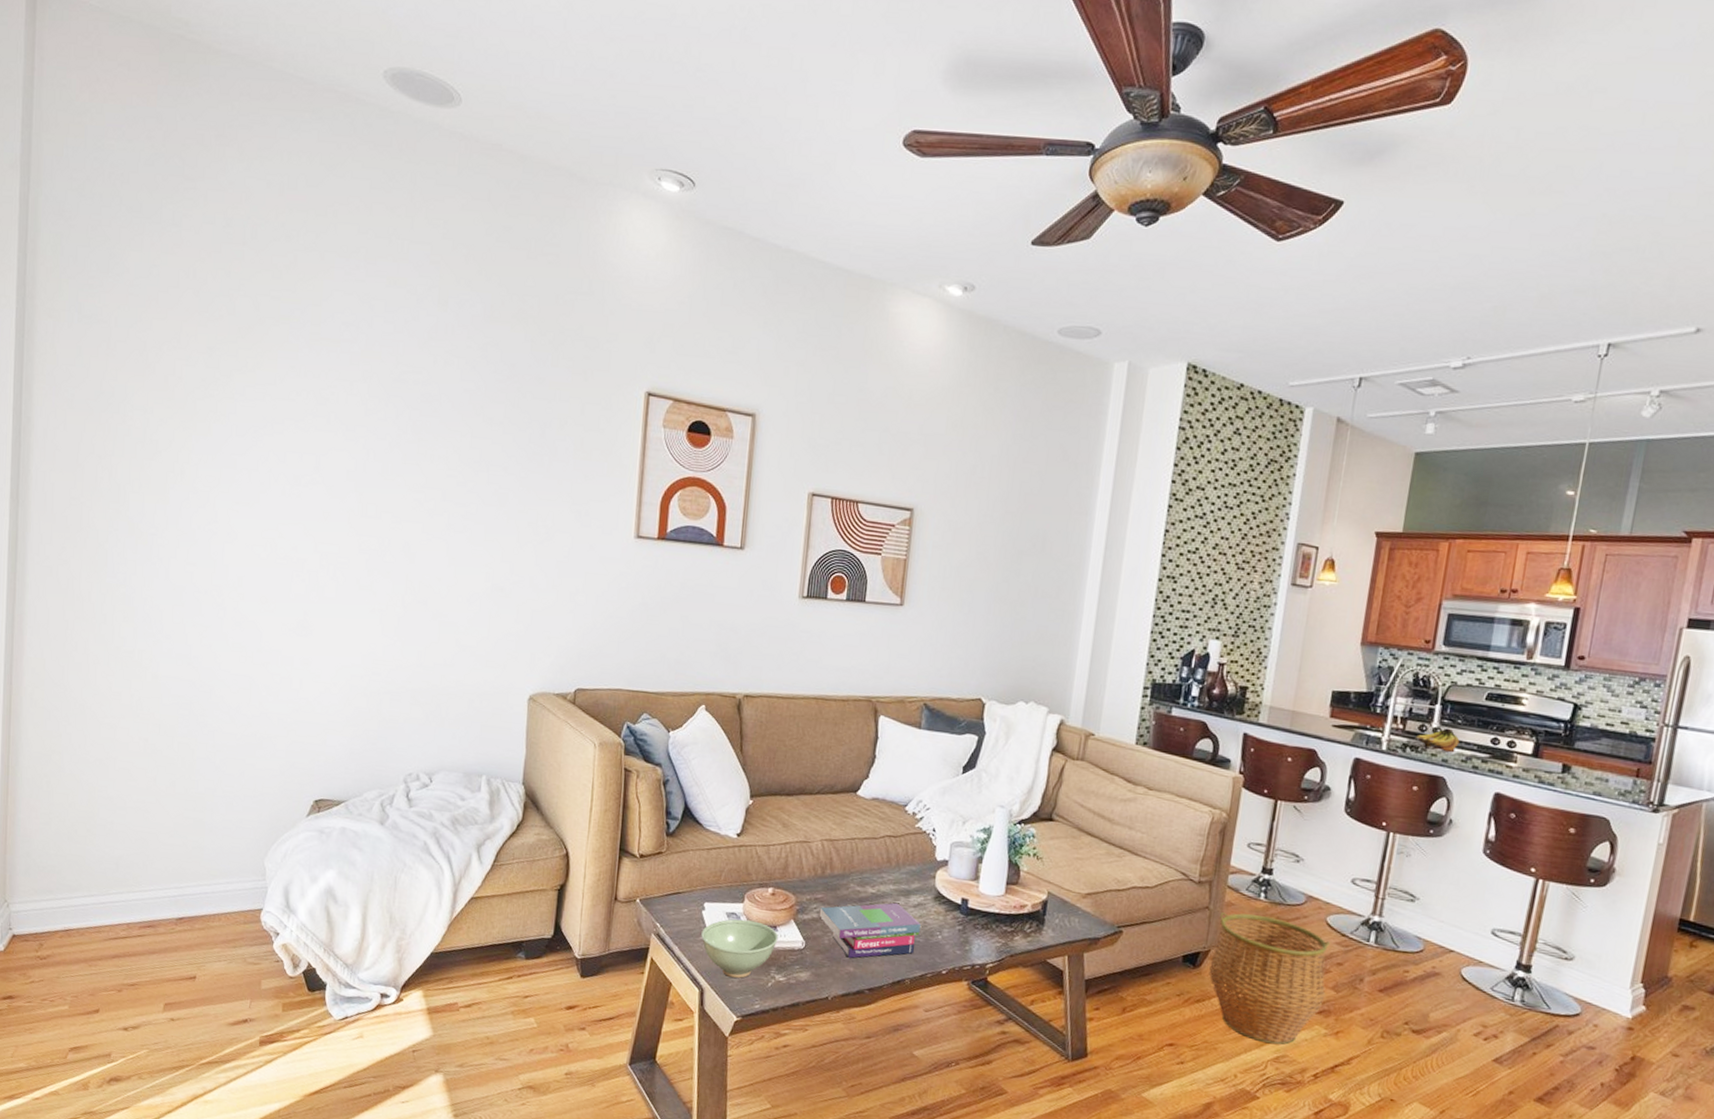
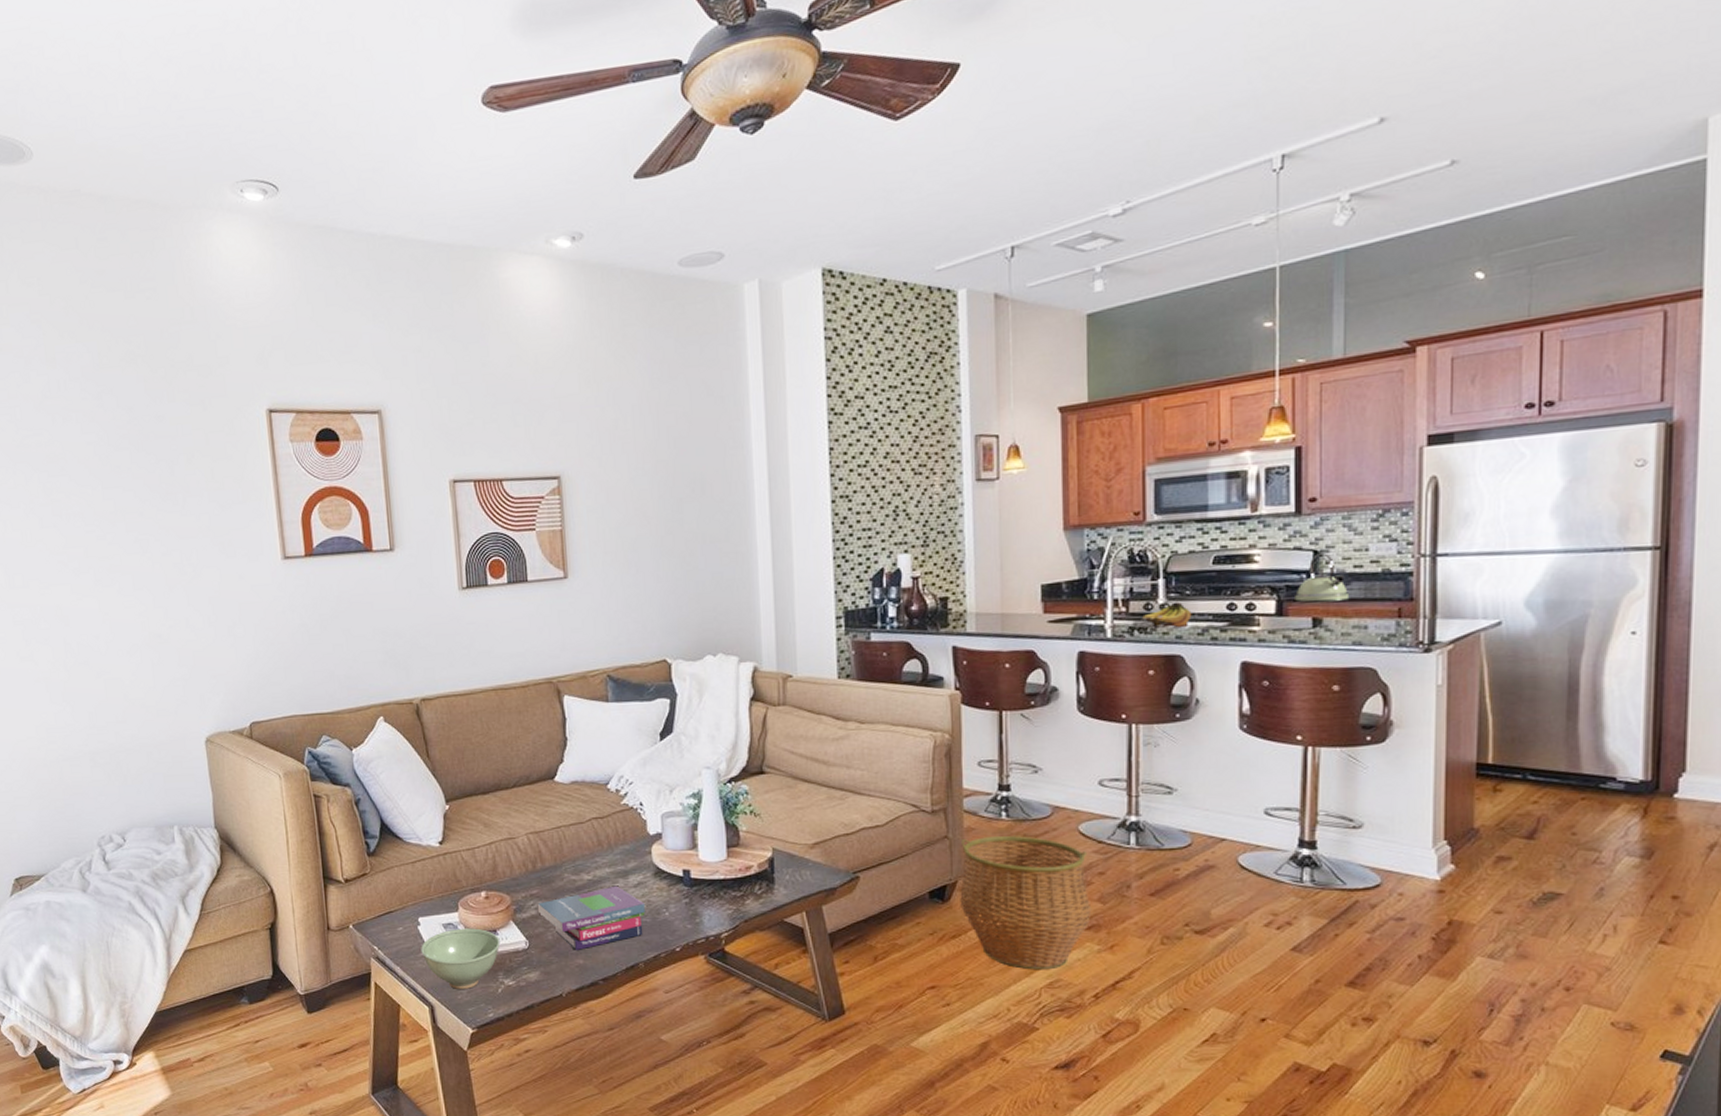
kettle: none [1549,707,1599,754] -> present [1293,553,1350,603]

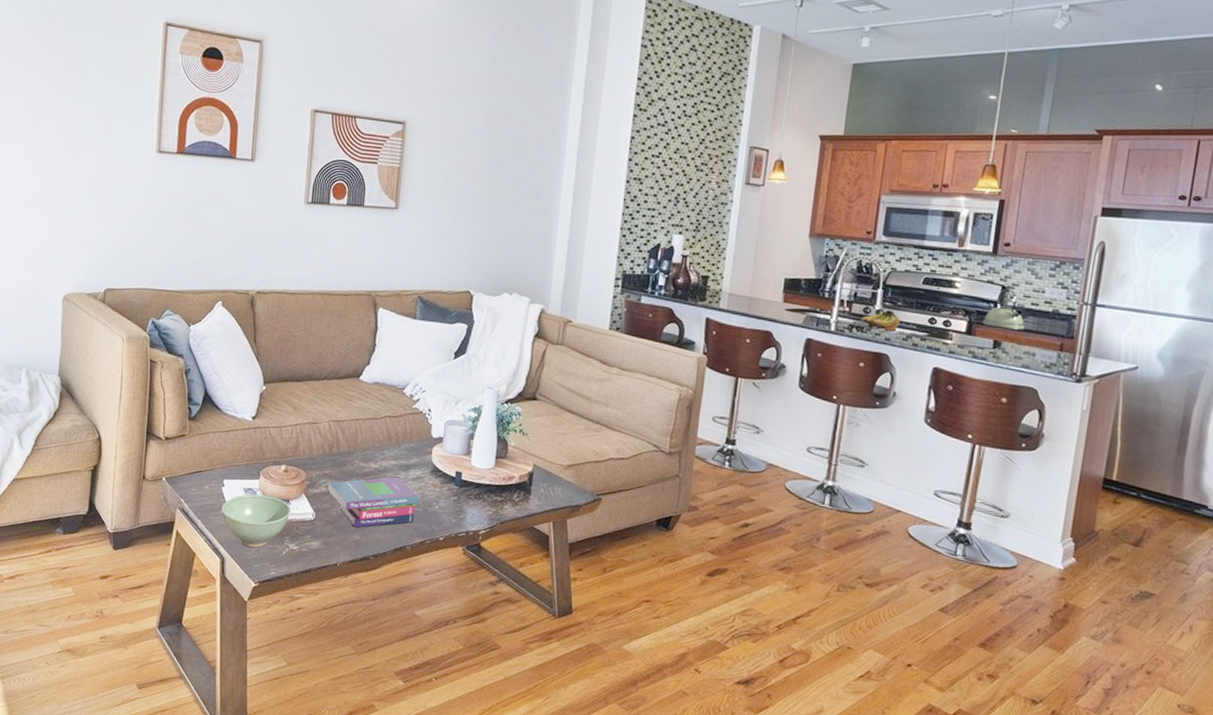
basket: present [960,836,1092,970] -> none [680,480,790,599]

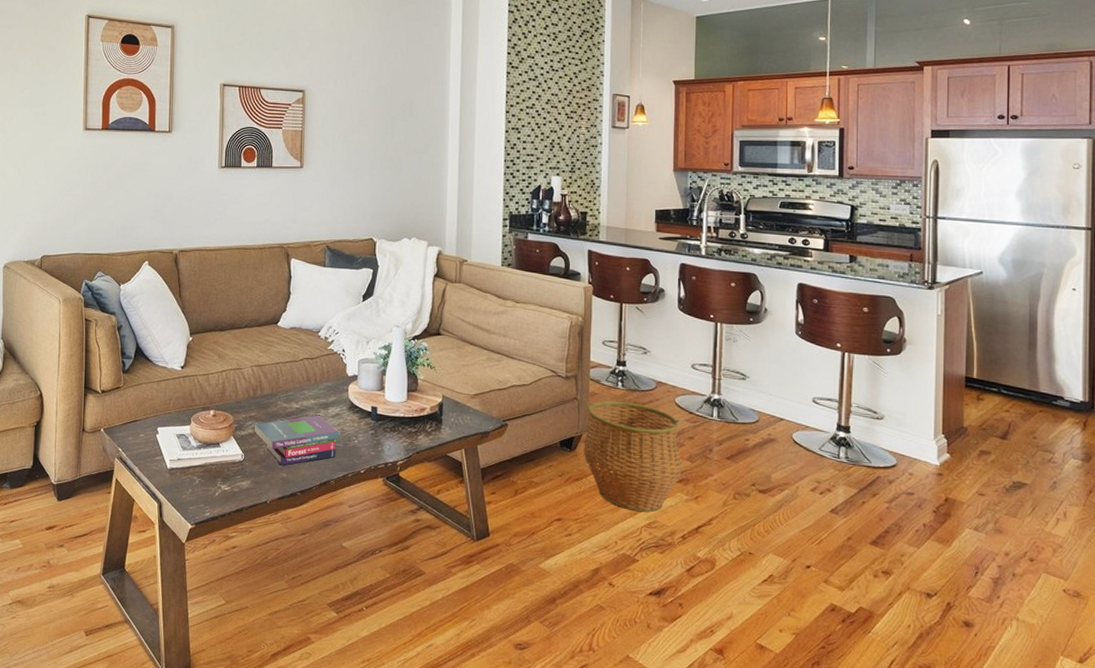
bowl: present [221,494,291,548] -> none [157,439,222,491]
basket: none [680,480,790,599] -> present [583,401,683,513]
fruit: present [860,309,901,333] -> none [727,233,764,253]
kettle: present [981,289,1026,330] -> none [836,208,877,245]

